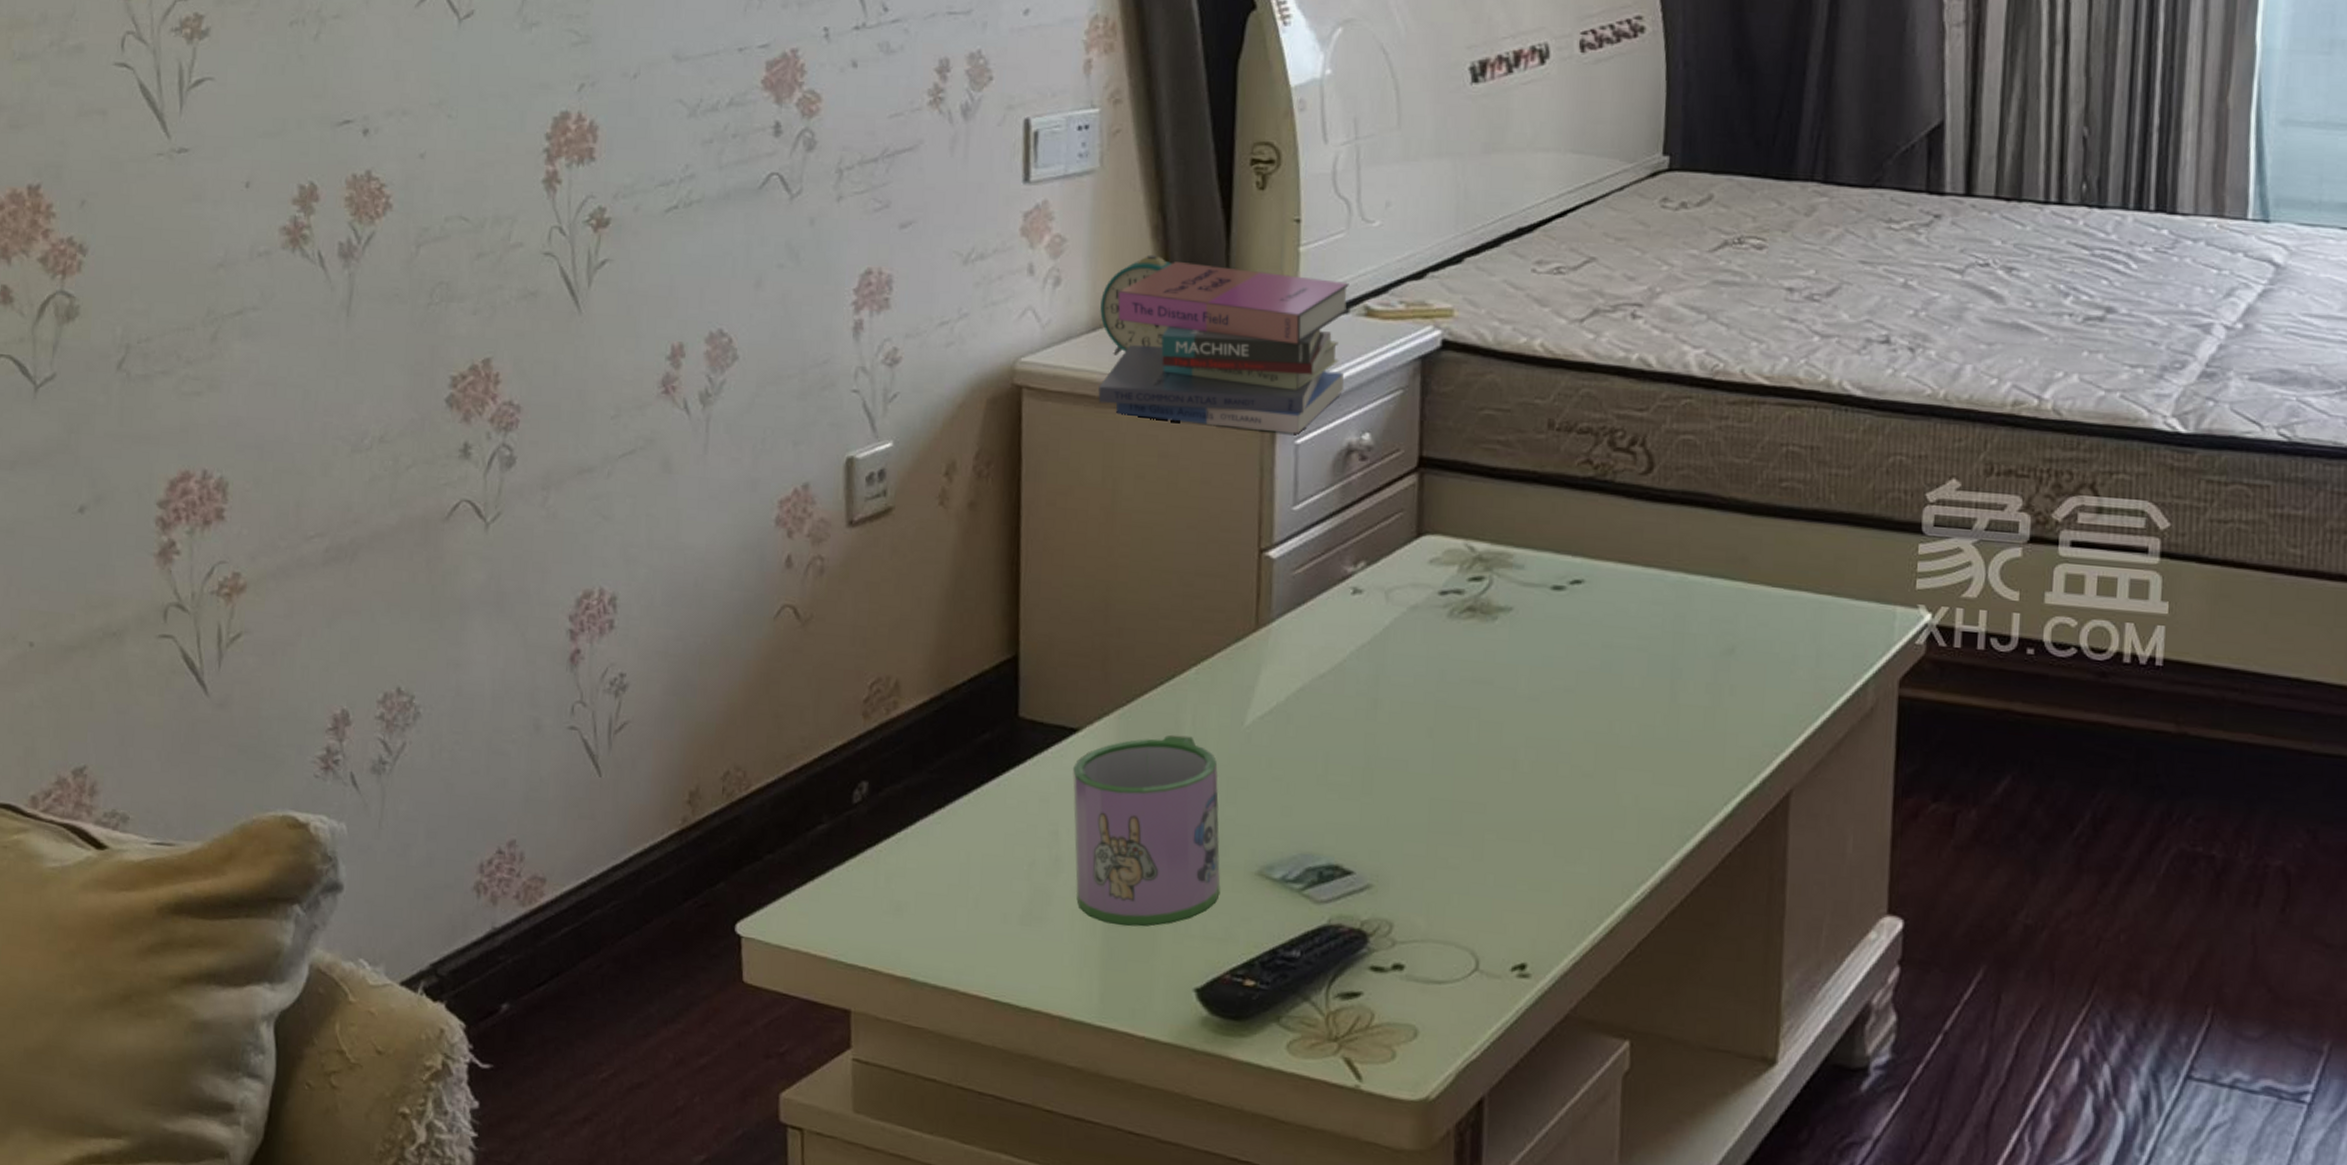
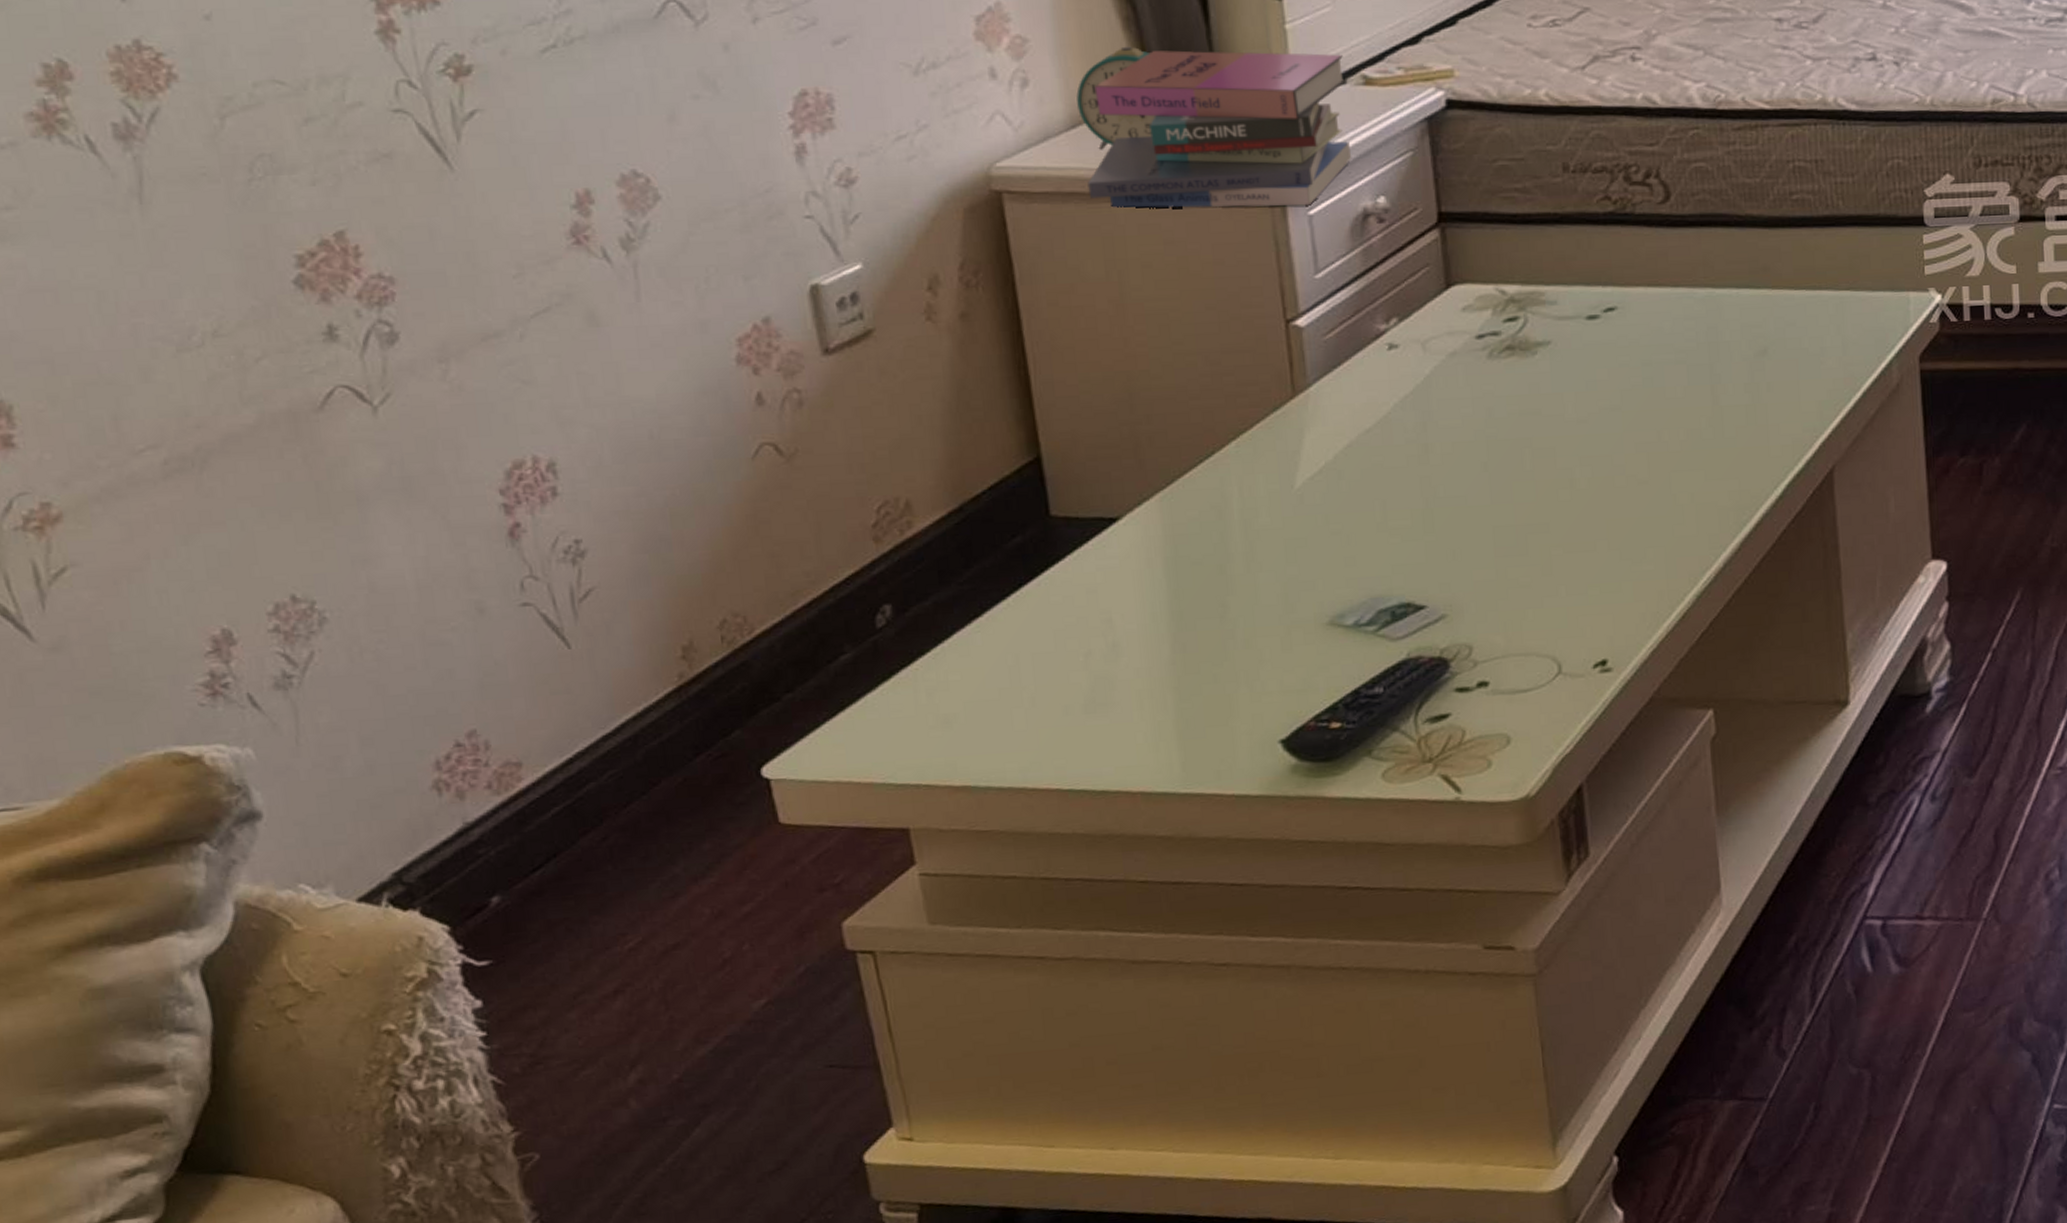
mug: present [1073,734,1220,927] -> none [1118,507,1293,696]

